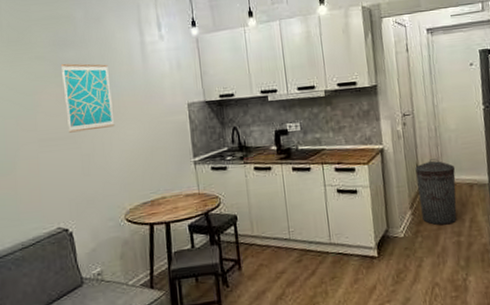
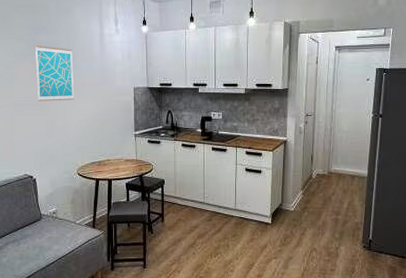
trash can: present [415,158,457,226] -> none [310,153,342,205]

